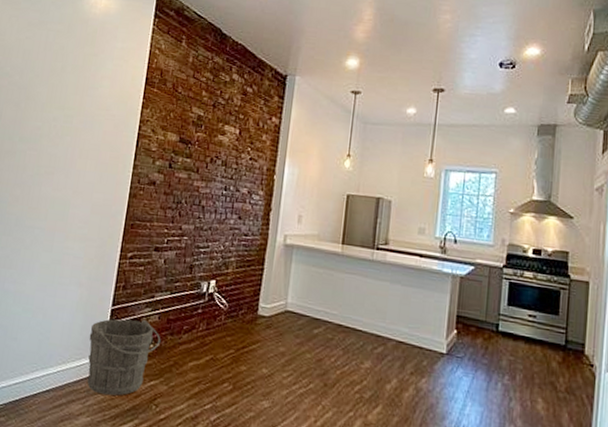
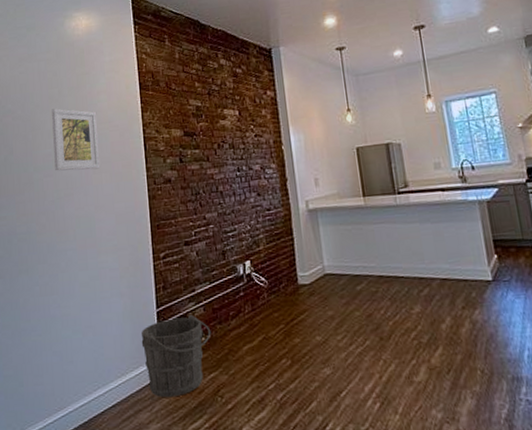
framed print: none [41,82,96,155] -> present [52,108,101,171]

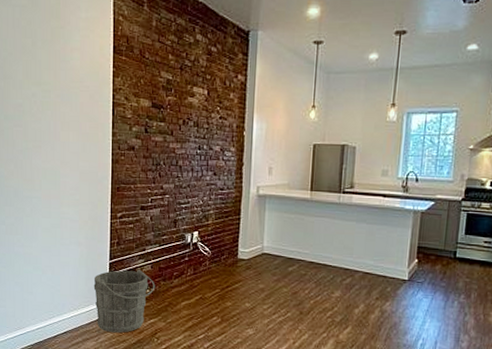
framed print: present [52,108,101,171] -> none [24,59,69,127]

